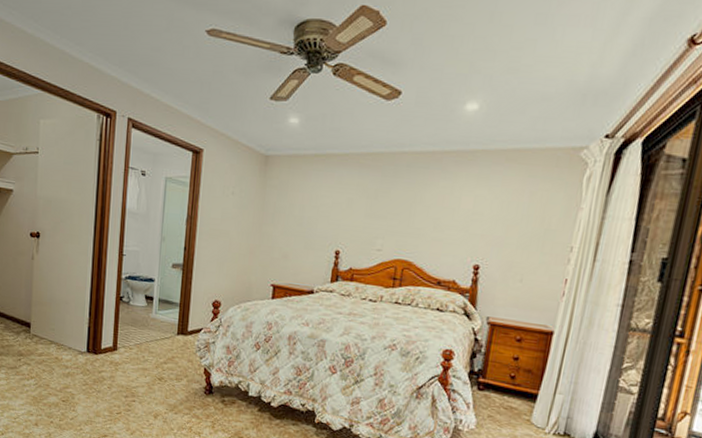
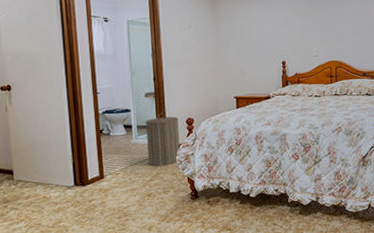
laundry hamper: none [165,288,204,350] -> present [145,112,180,166]

